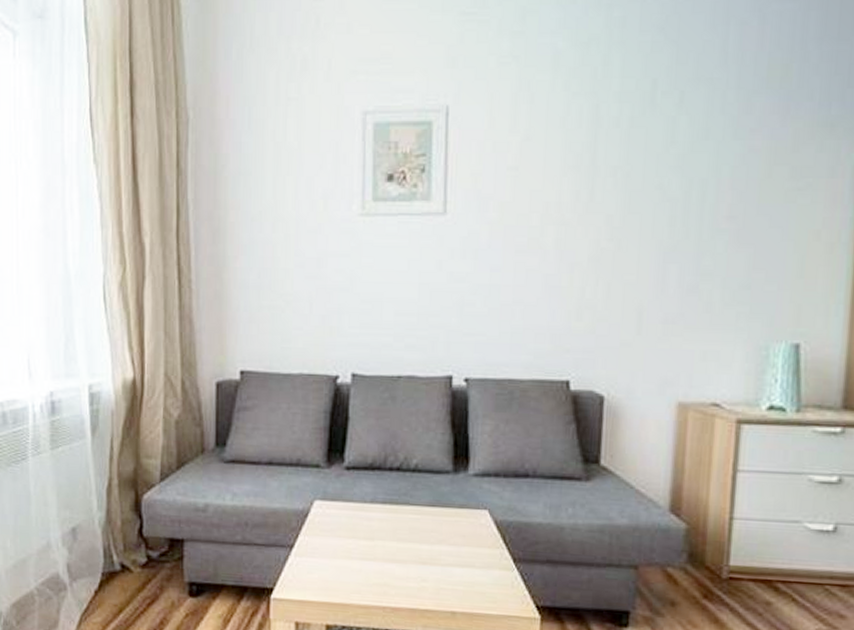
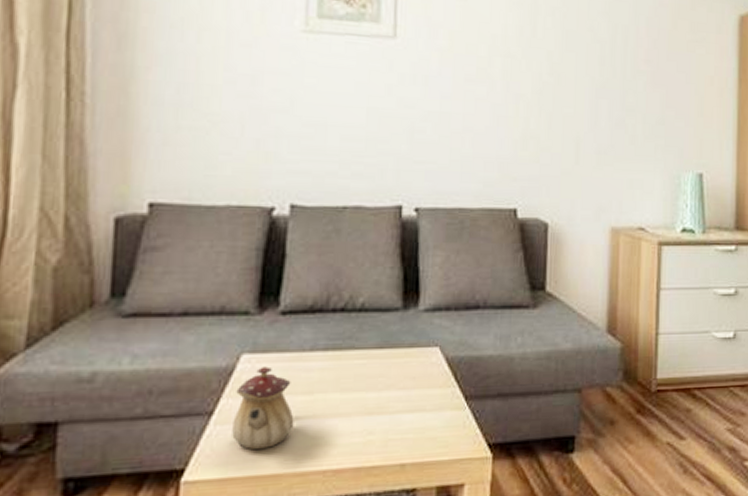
teapot: none [308,512,358,582] -> present [232,366,294,450]

